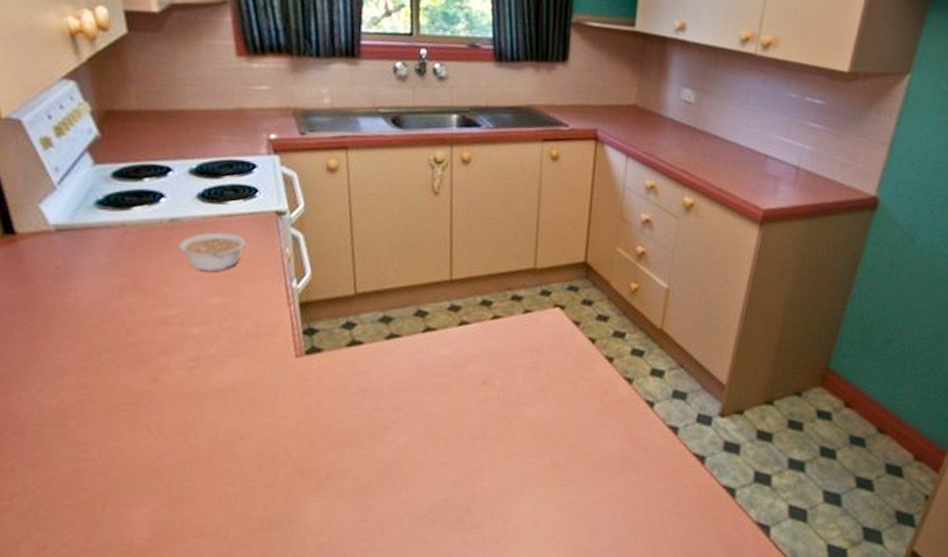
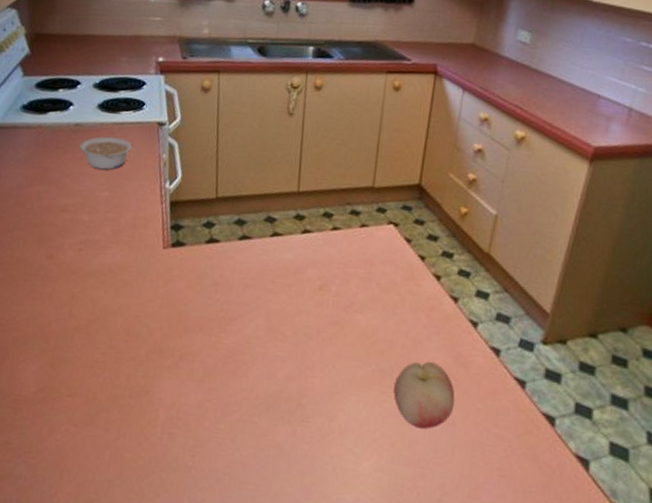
fruit: none [571,449,635,518] -> present [394,362,455,429]

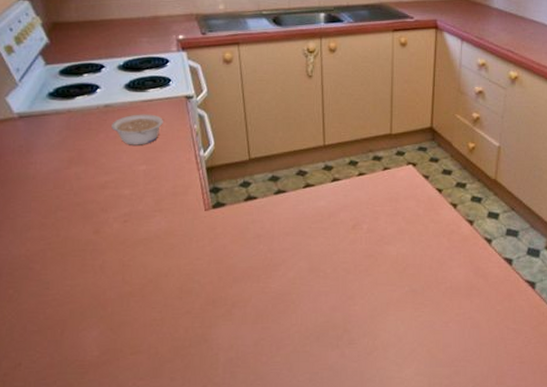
fruit: present [394,362,455,429] -> none [426,278,478,334]

